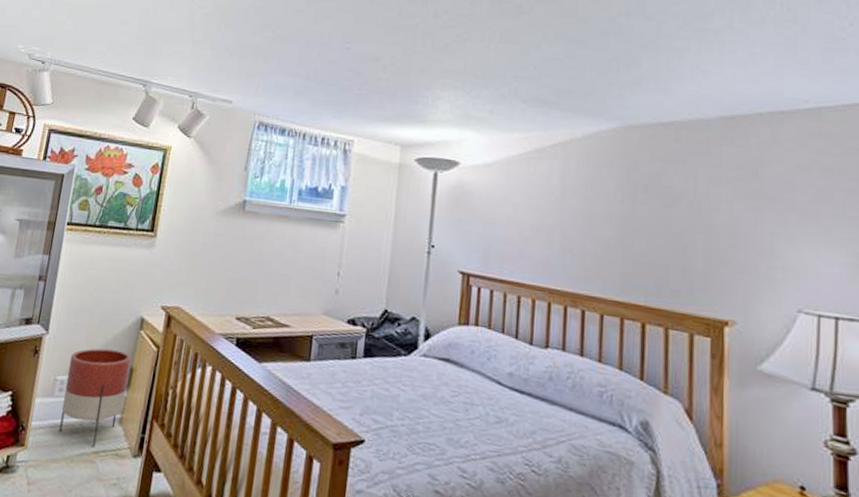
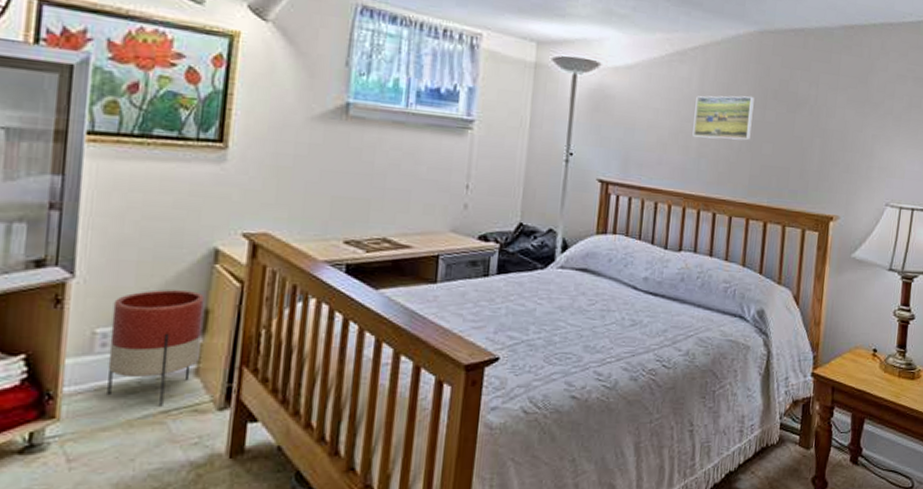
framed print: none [555,190,622,236] -> present [692,95,754,141]

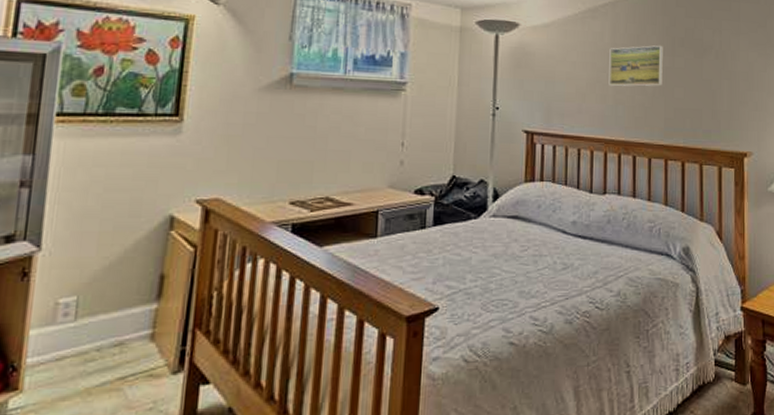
planter: present [107,290,205,406] -> none [68,258,161,373]

